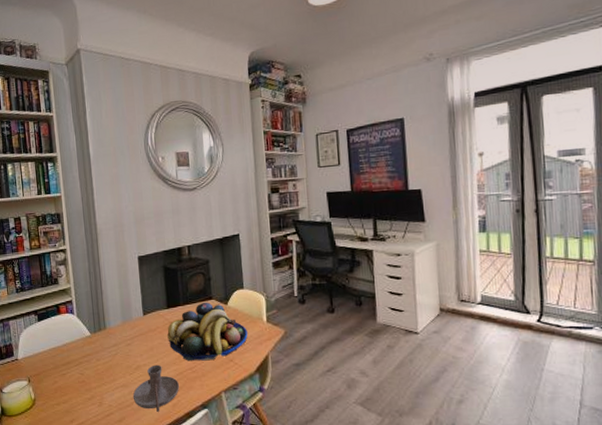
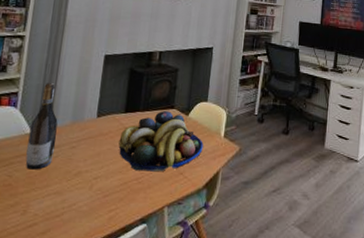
wine bottle: none [88,288,114,367] -> present [25,82,58,170]
candle holder: present [132,364,180,412] -> none [64,172,121,225]

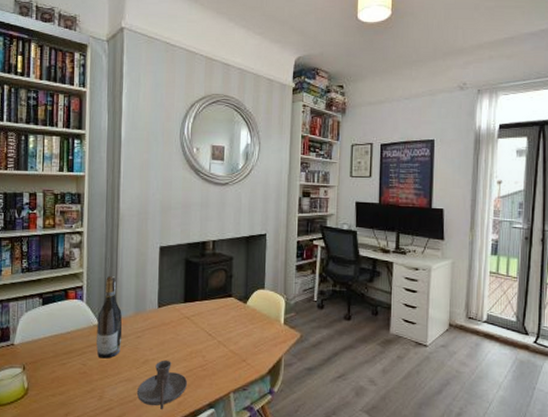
candle holder: none [64,172,121,225] -> present [136,360,188,409]
fruit bowl: present [118,111,203,172] -> none [181,300,264,360]

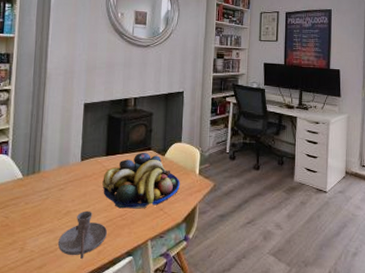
wine bottle: present [96,275,123,359] -> none [19,130,46,211]
fruit bowl: none [181,300,264,360] -> present [102,153,180,209]

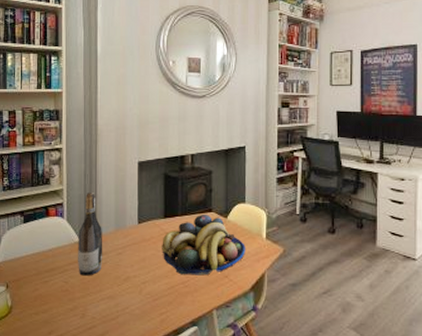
wine bottle: none [19,130,46,211] -> present [78,191,103,276]
candle holder: present [57,211,108,259] -> none [119,276,170,327]

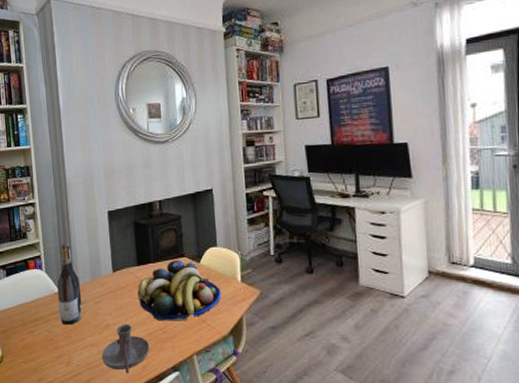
candle holder: none [119,276,170,327] -> present [101,324,150,373]

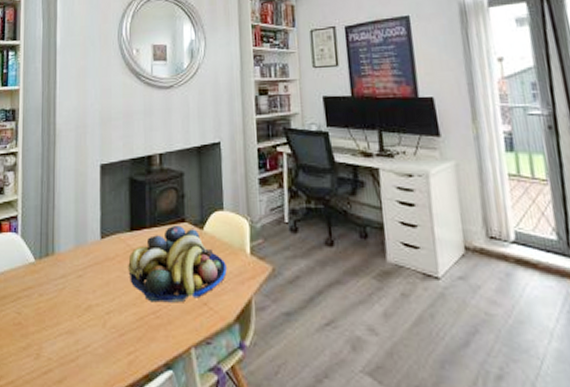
wine bottle: present [57,243,83,325] -> none [32,201,61,305]
candle holder: present [101,324,150,373] -> none [79,305,139,371]

